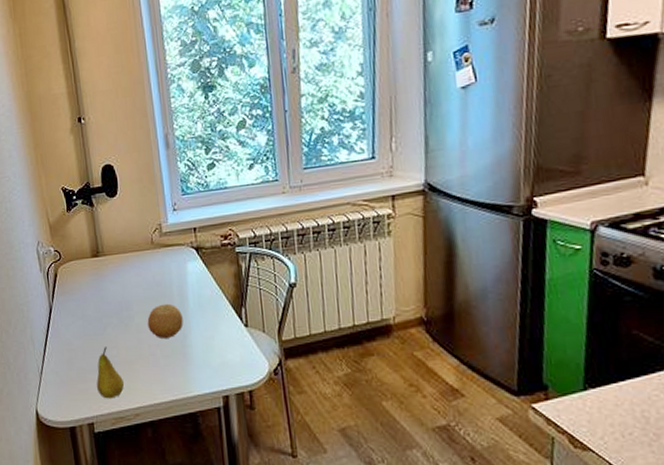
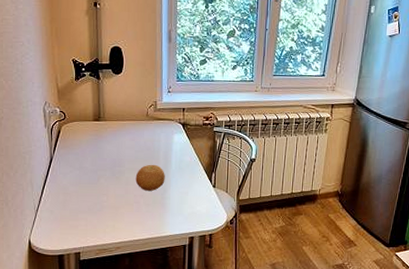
fruit: present [96,347,125,399] -> none [86,194,111,234]

